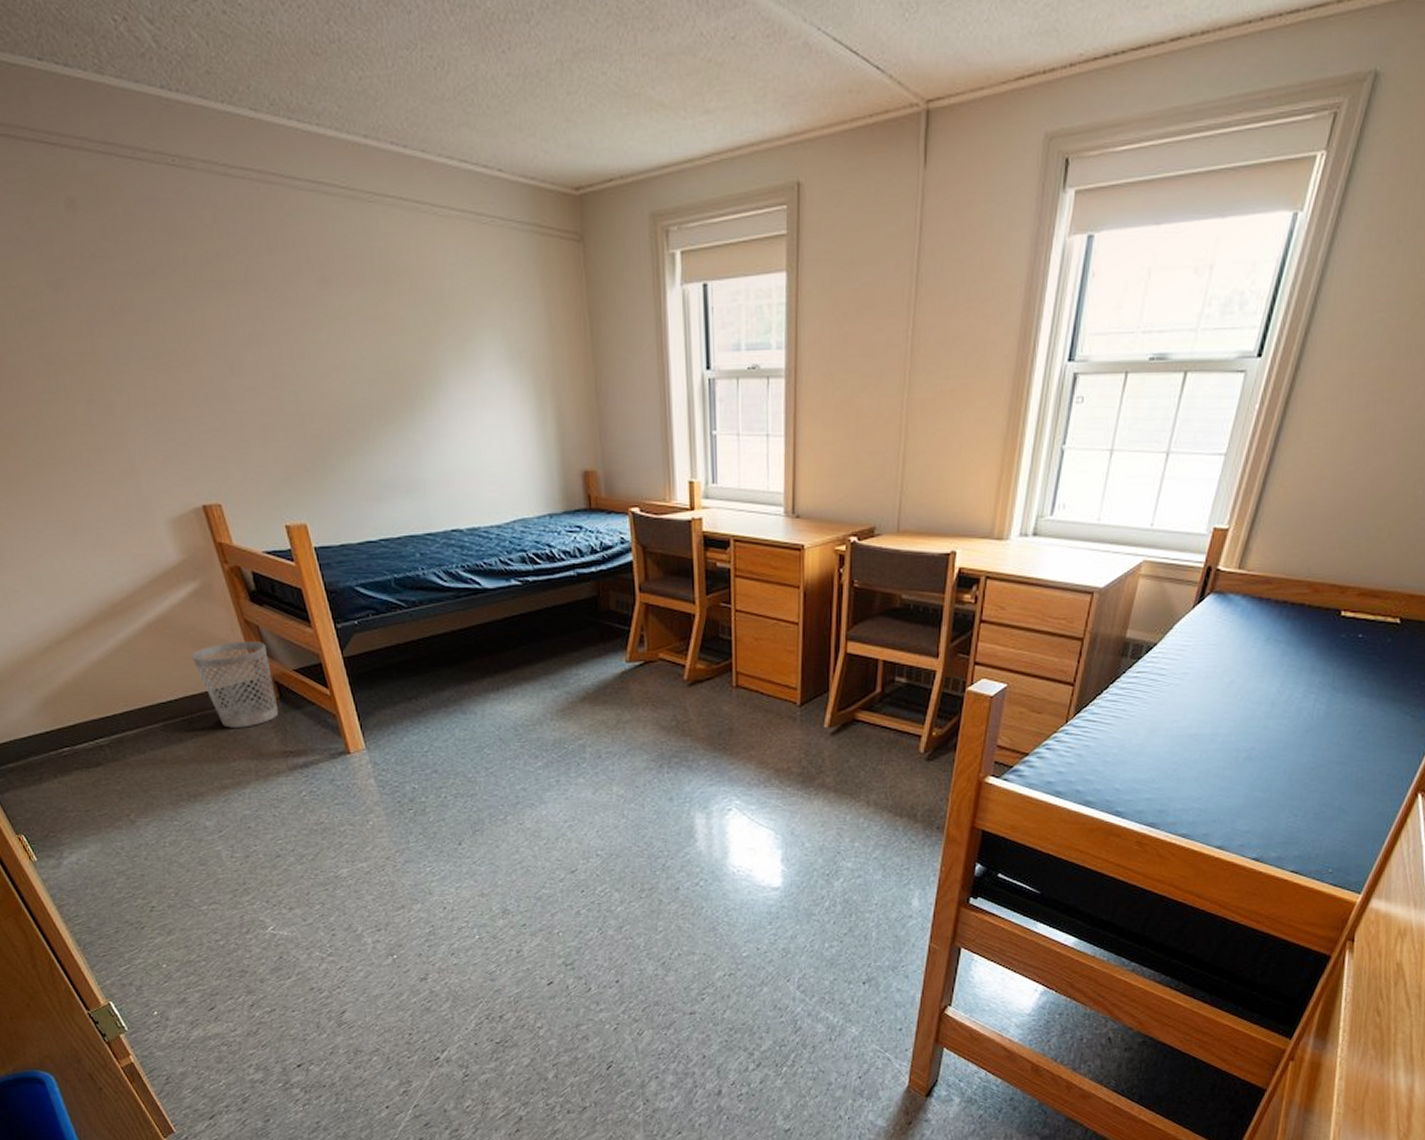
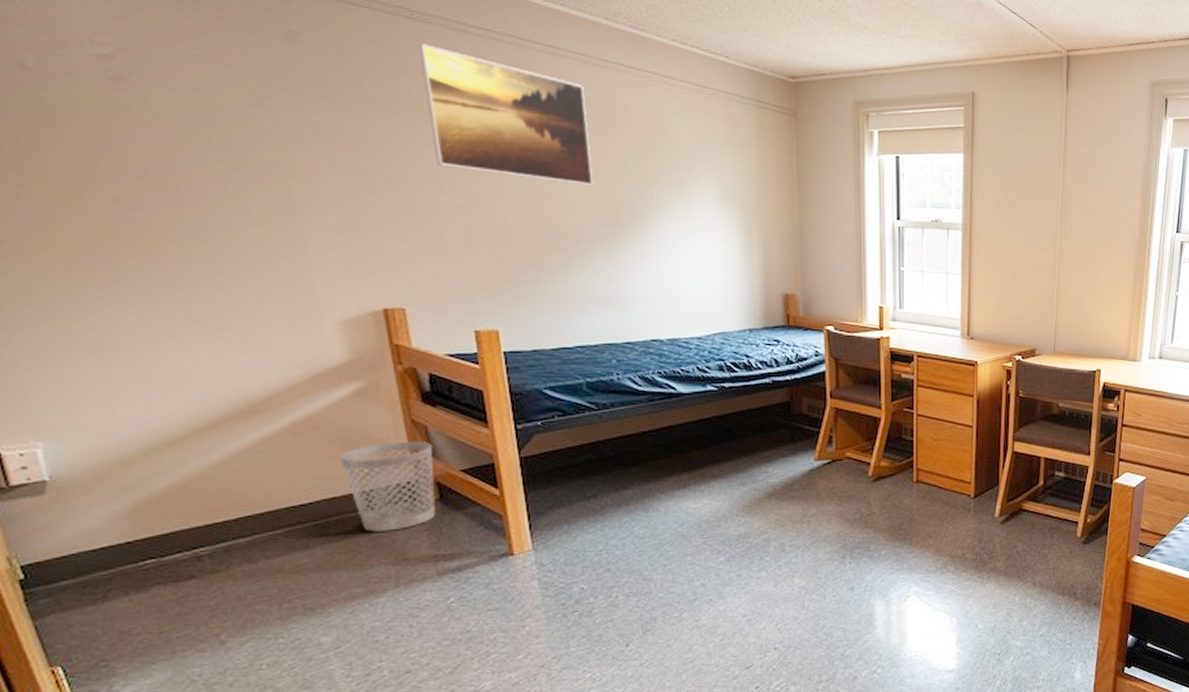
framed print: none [186,196,376,354] -> present [419,43,594,186]

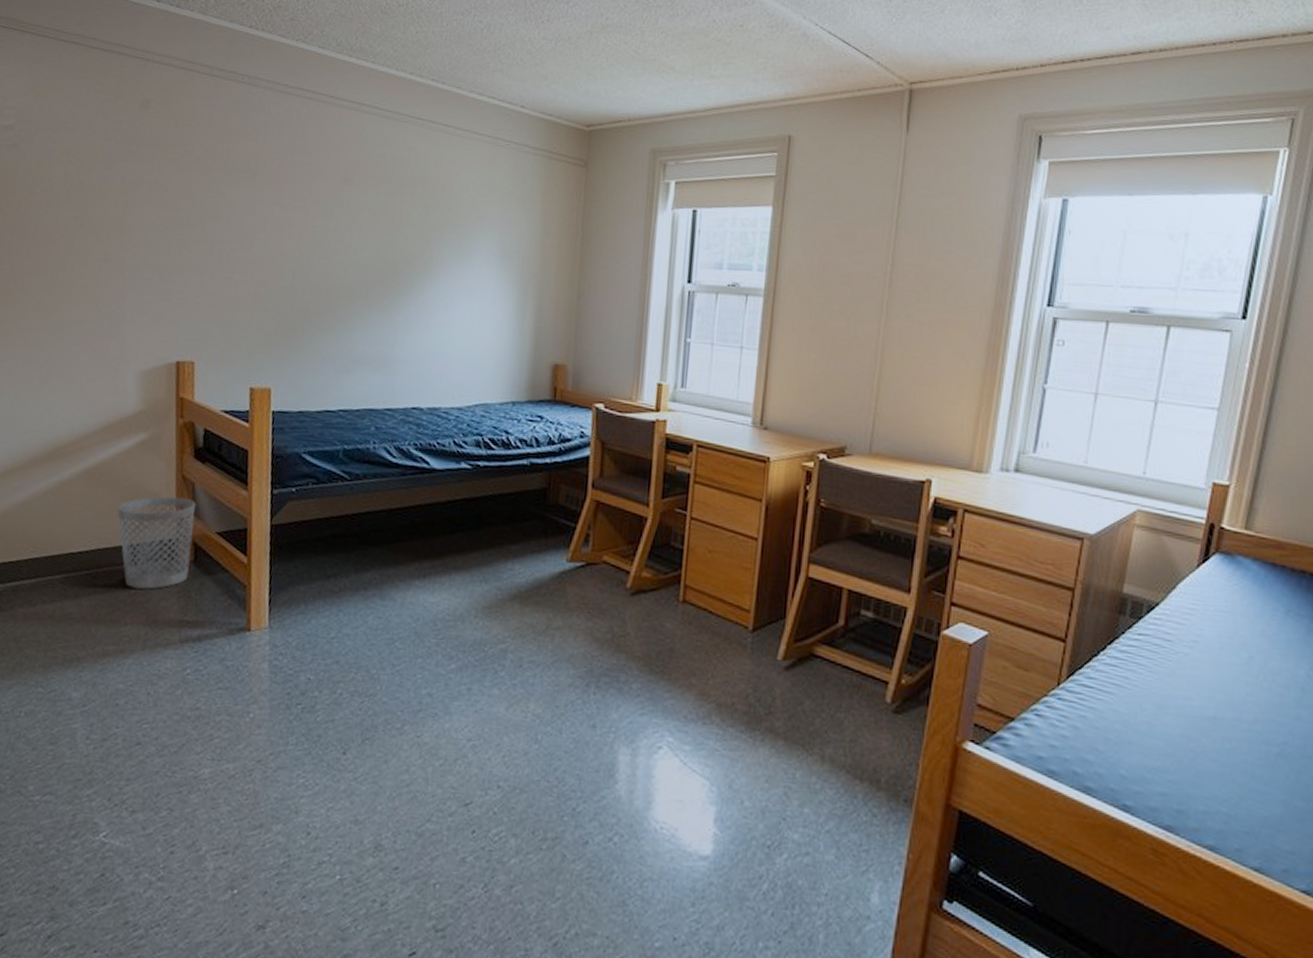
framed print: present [419,43,594,186] -> none [242,105,382,243]

